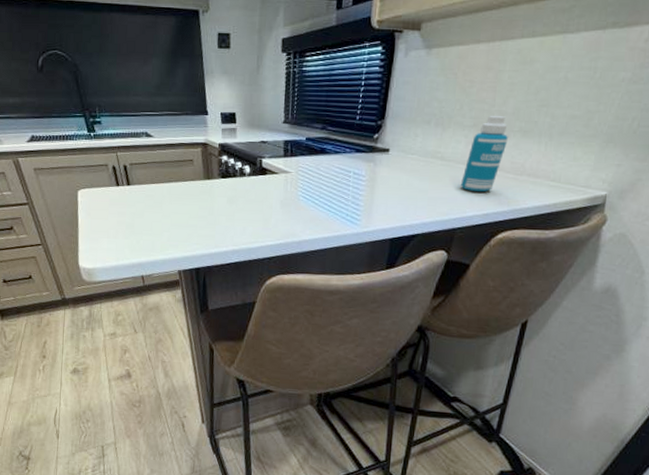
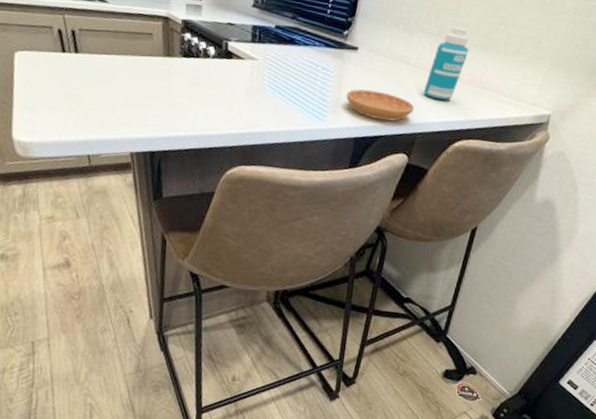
saucer: none [379,189,452,219] -> present [346,89,415,122]

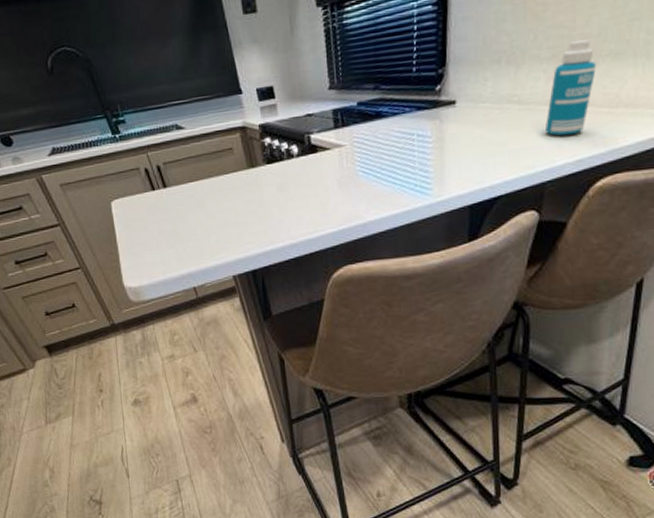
saucer: present [346,89,415,122] -> none [451,144,537,178]

